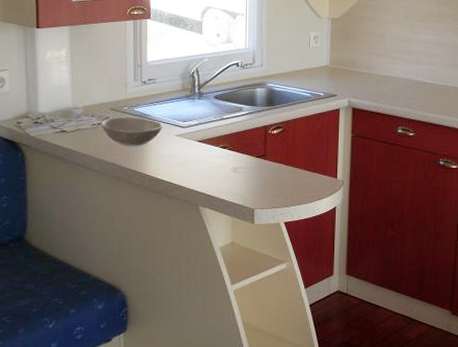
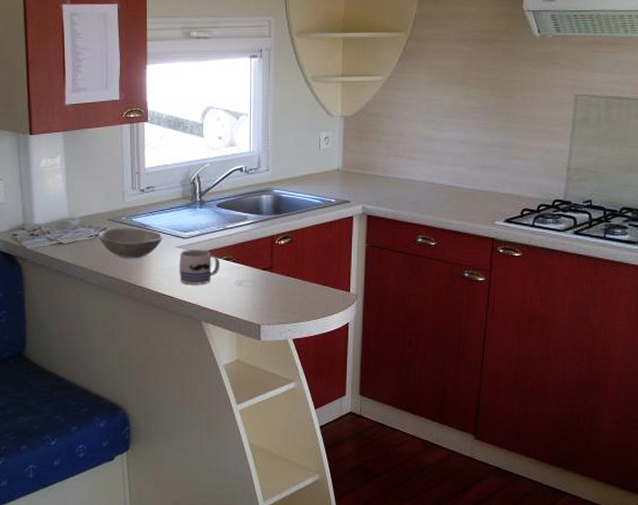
mug: none [177,138,217,171] -> present [178,250,220,285]

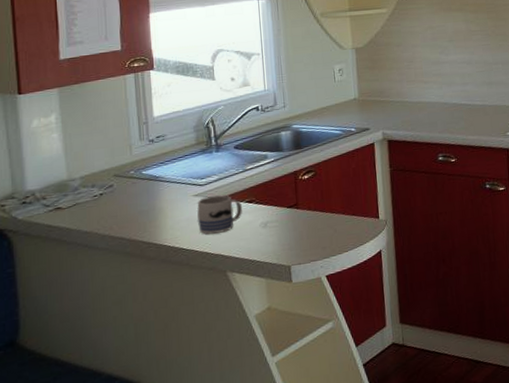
soup bowl: present [98,228,163,258] -> none [104,181,177,215]

